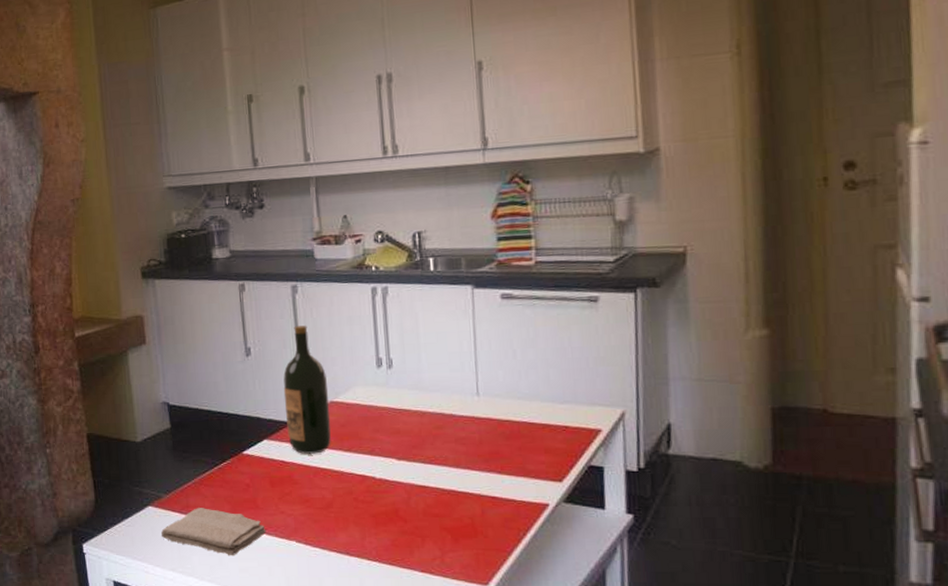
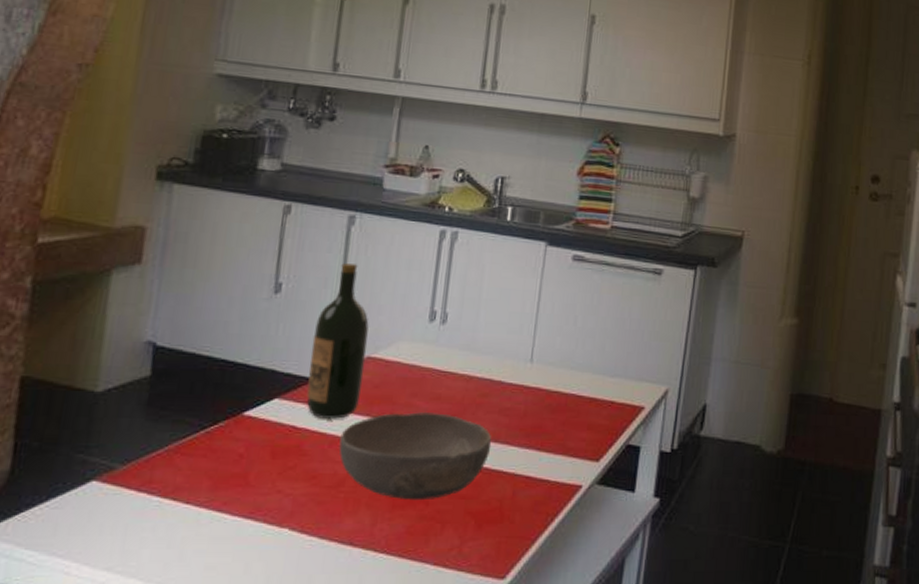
washcloth: present [160,508,266,556] -> none [101,484,253,549]
bowl: none [321,445,454,519] -> present [339,412,492,501]

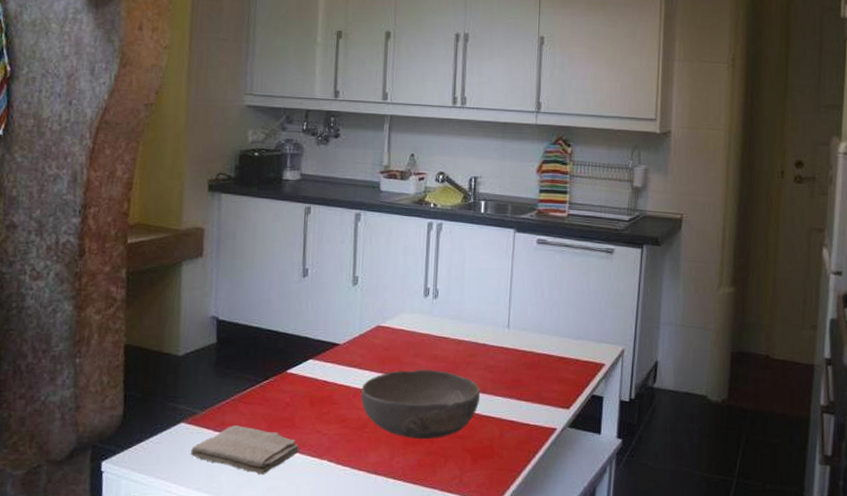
washcloth: none [101,484,253,549] -> present [190,425,300,475]
wine bottle: present [306,263,369,419] -> none [333,252,377,375]

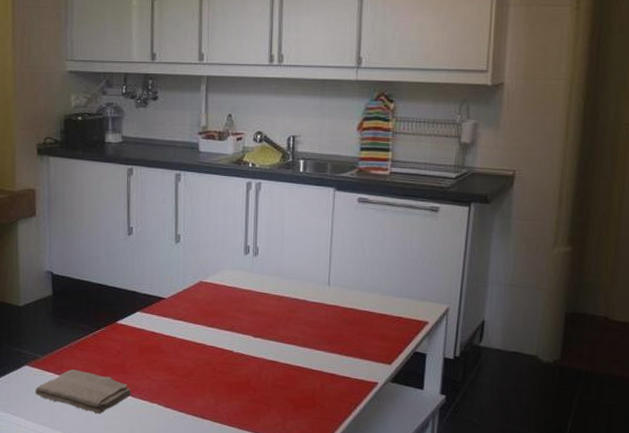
bowl: present [361,369,481,440] -> none [186,323,302,389]

